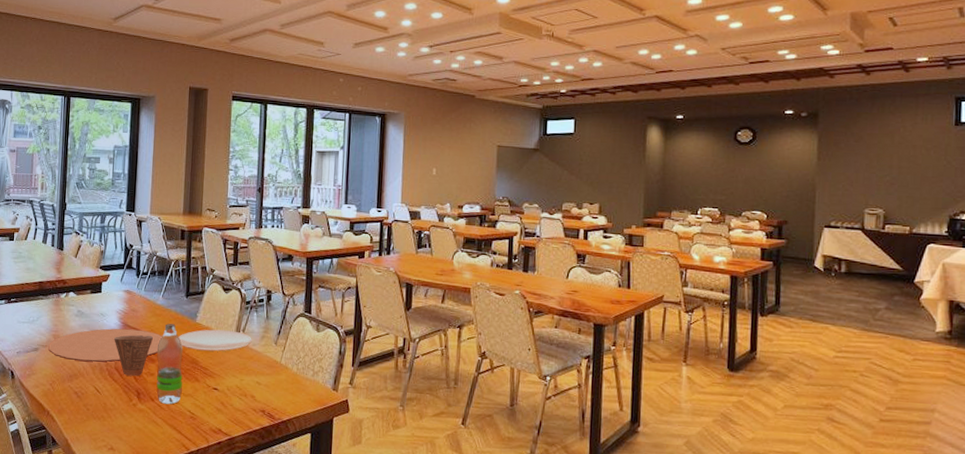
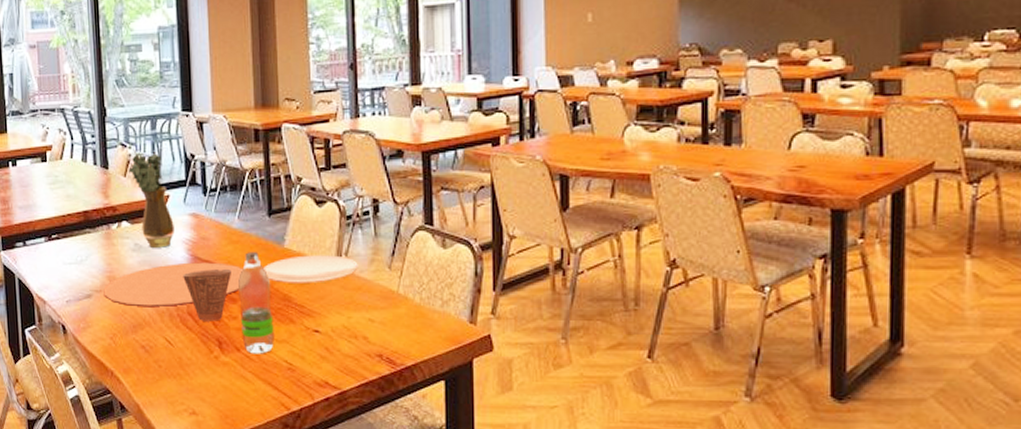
vase: none [79,237,111,315] -> present [128,150,174,248]

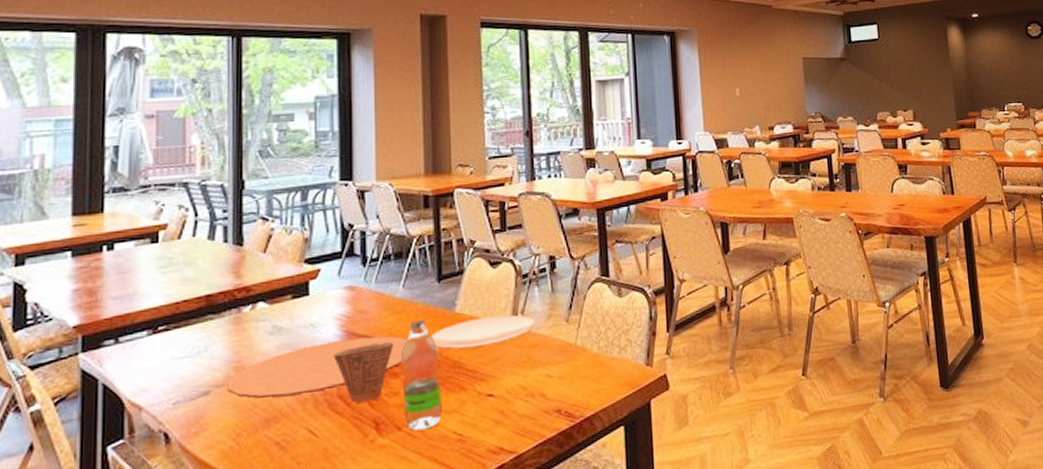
vase: present [128,150,174,248] -> none [270,223,325,329]

